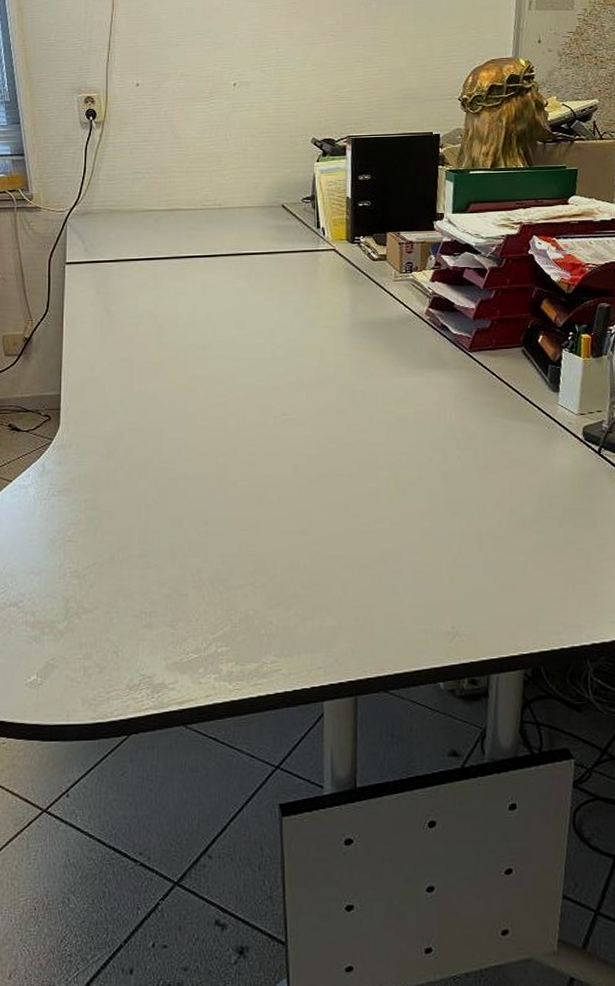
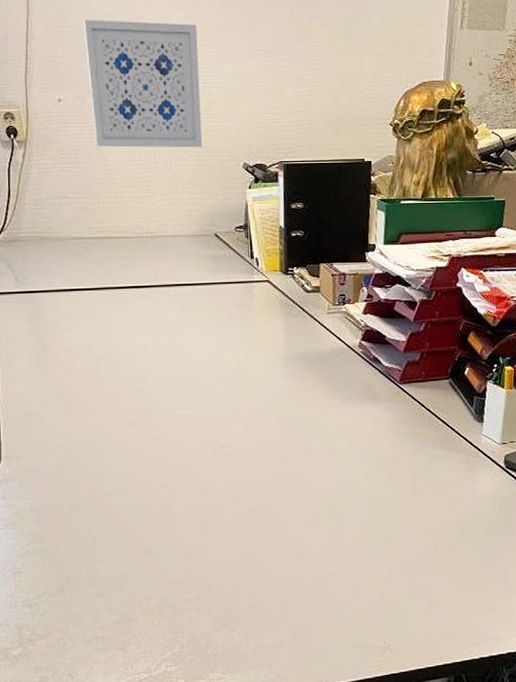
wall art: none [164,12,273,126] -> present [84,19,203,148]

